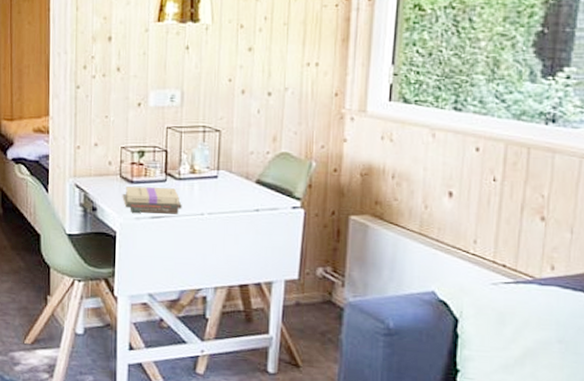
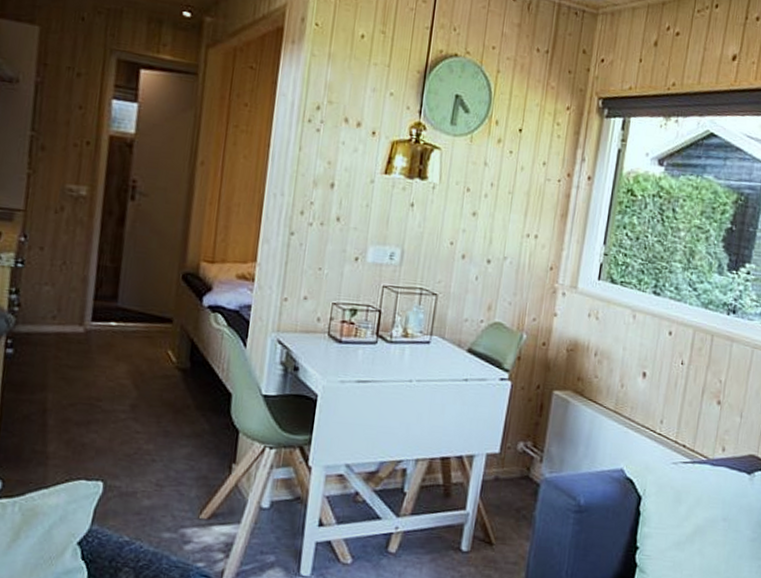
books: present [122,187,182,214] -> none [328,346,391,380]

